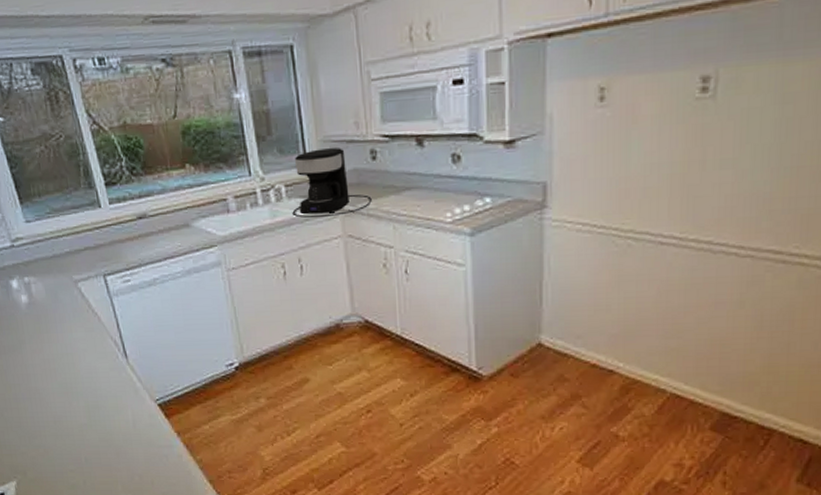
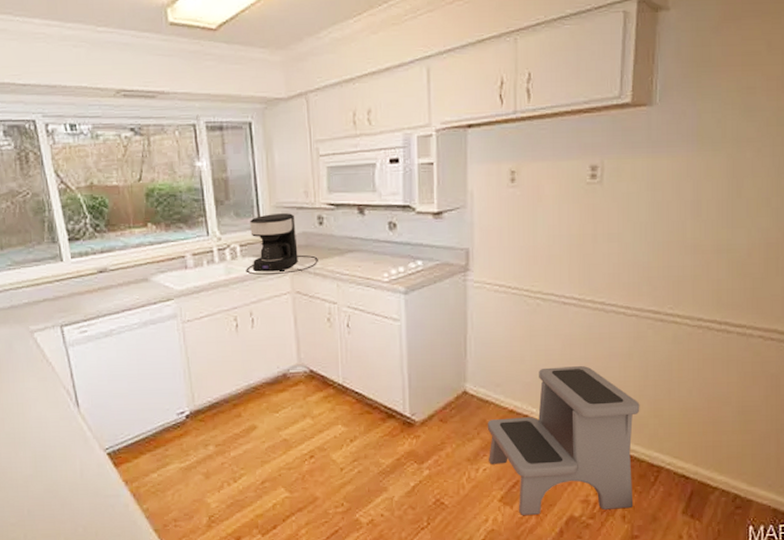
step stool: none [565,314,751,479] -> present [487,365,640,516]

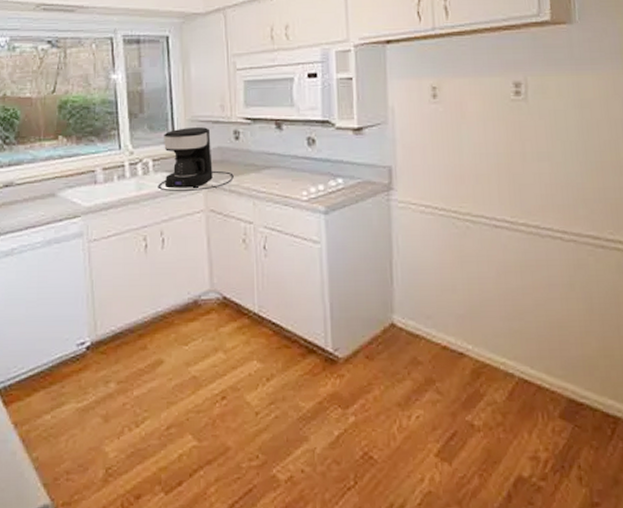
step stool: present [487,365,640,516] -> none [418,296,590,476]

